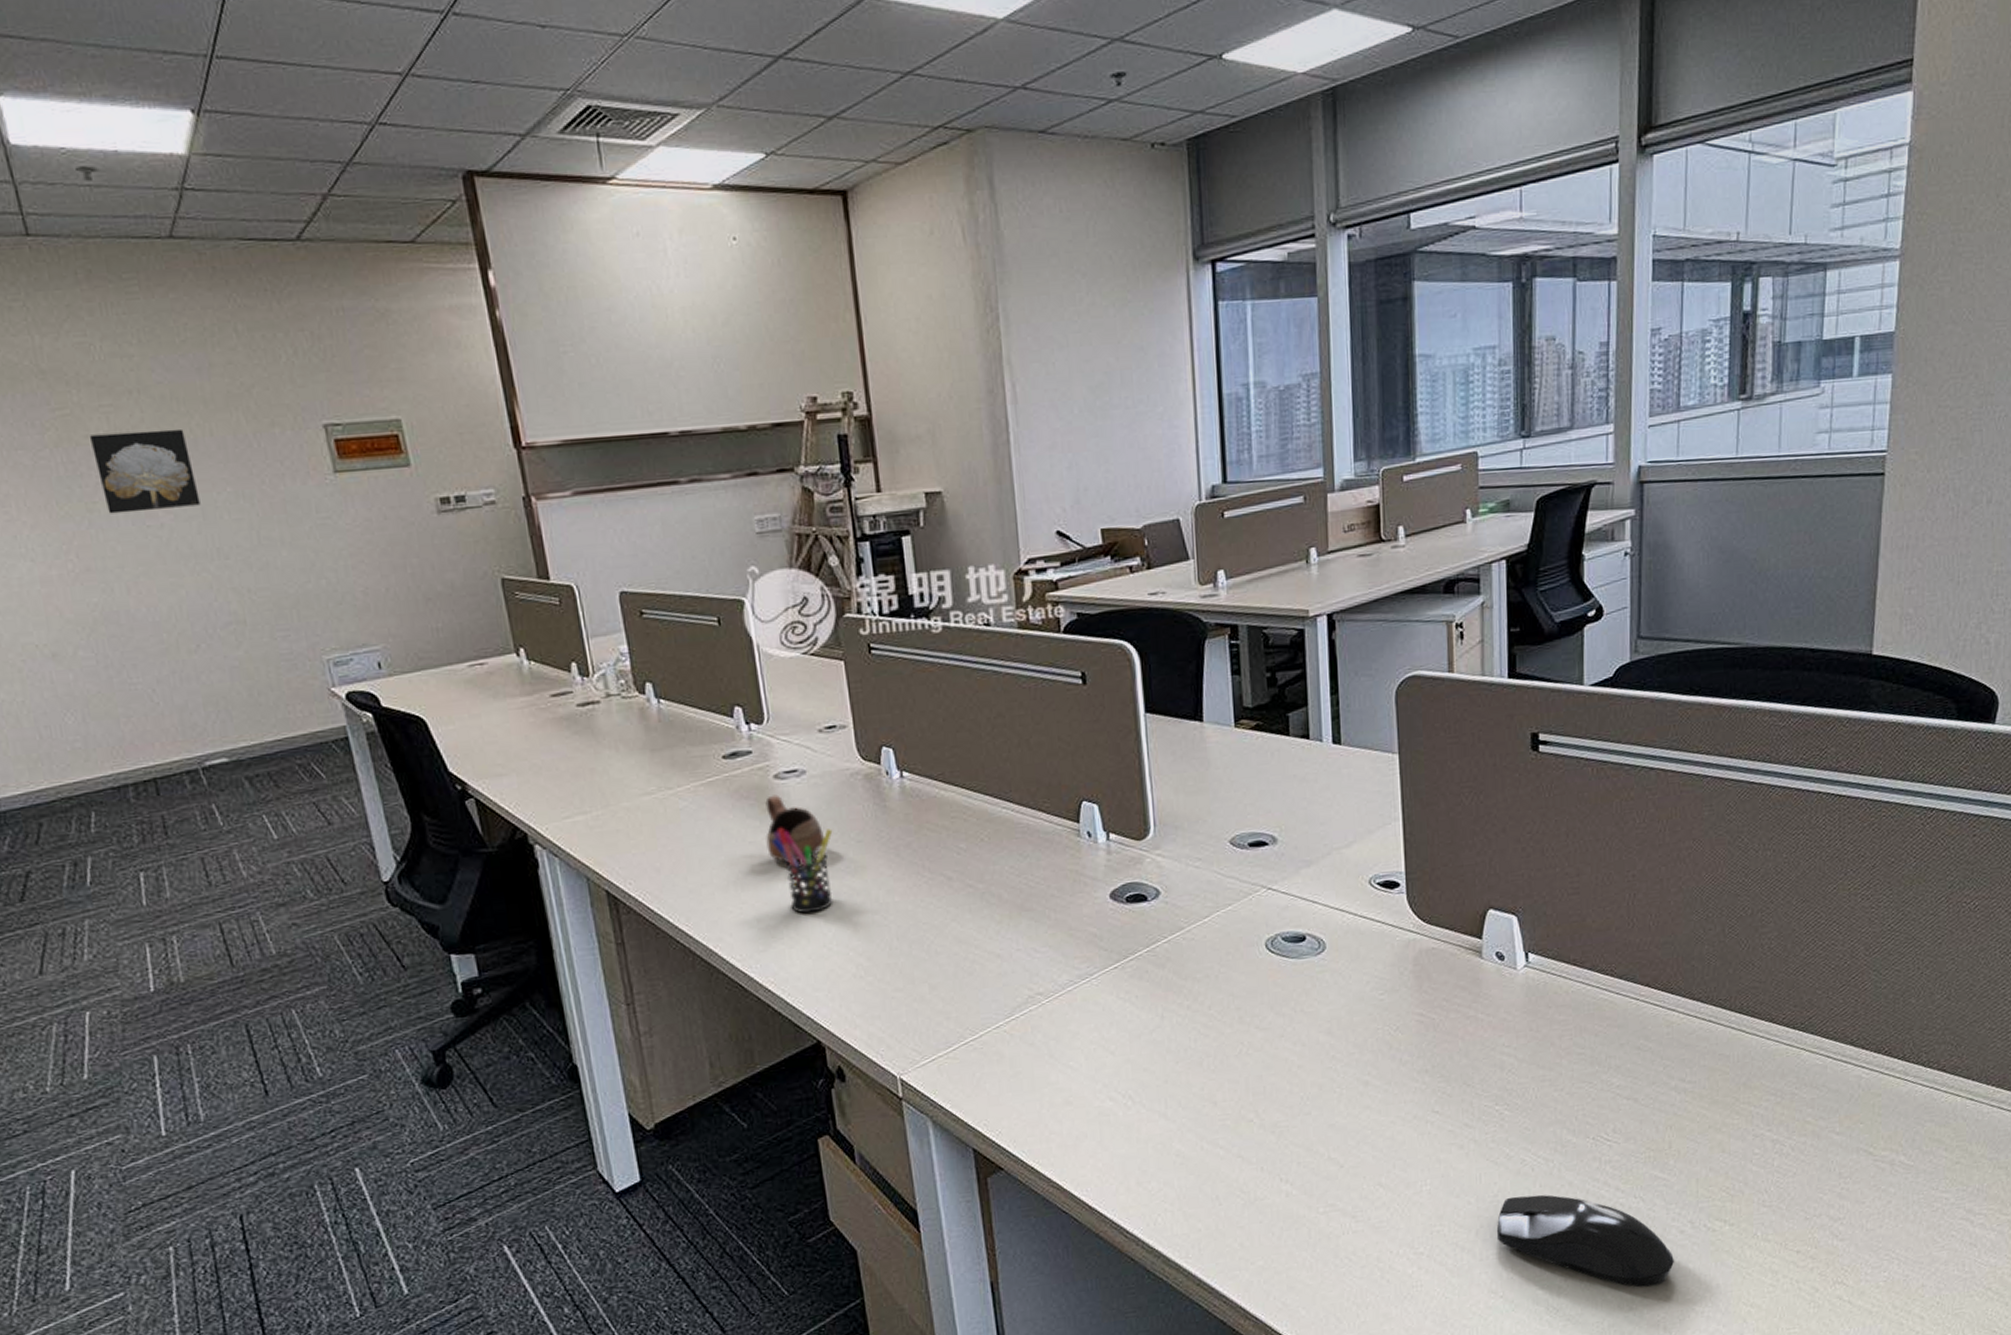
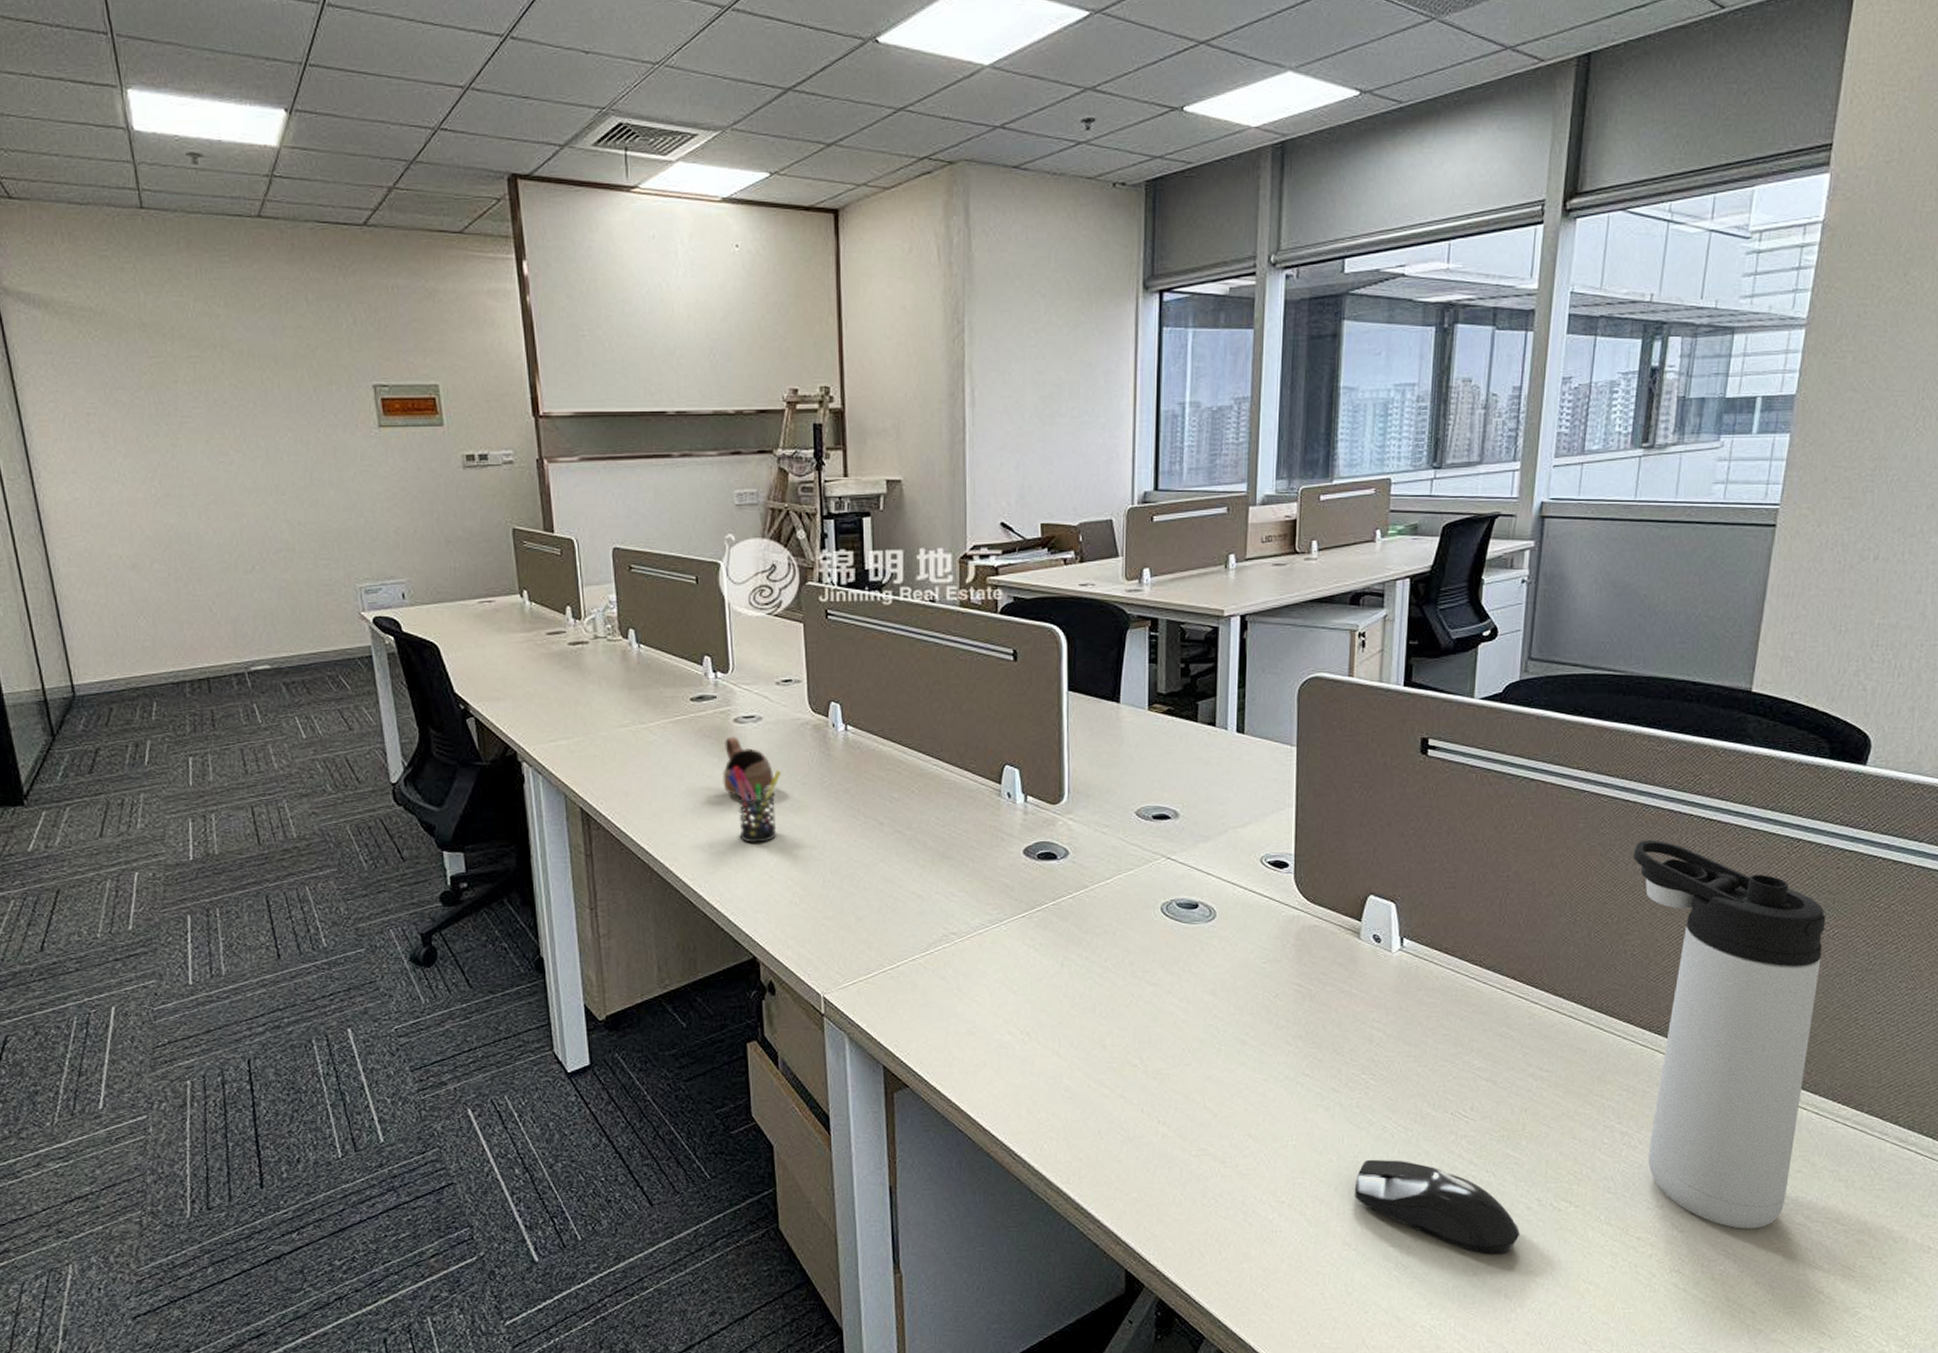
wall art: present [89,428,201,514] -> none [178,380,265,449]
thermos bottle: none [1762,822,1966,1231] -> present [1633,839,1826,1229]

